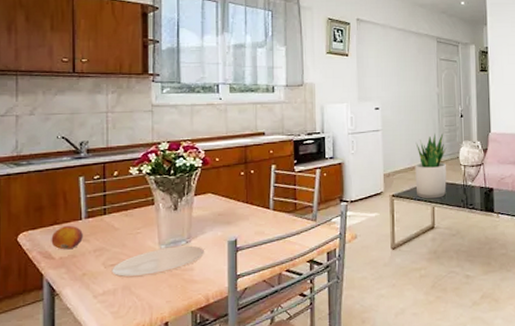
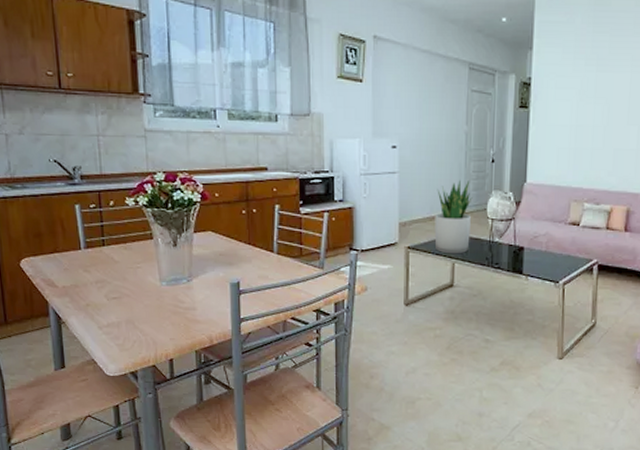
fruit: present [51,225,83,250] -> none [52,254,84,279]
plate: present [112,245,204,278] -> none [114,284,206,312]

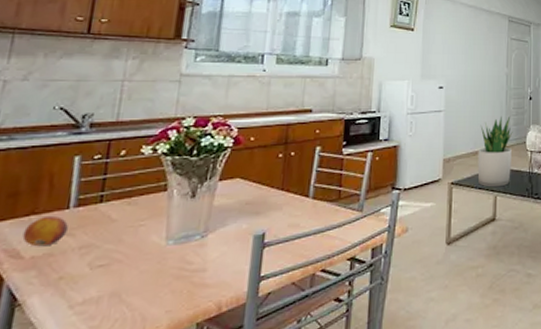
fruit: none [52,254,84,279] -> present [22,215,68,247]

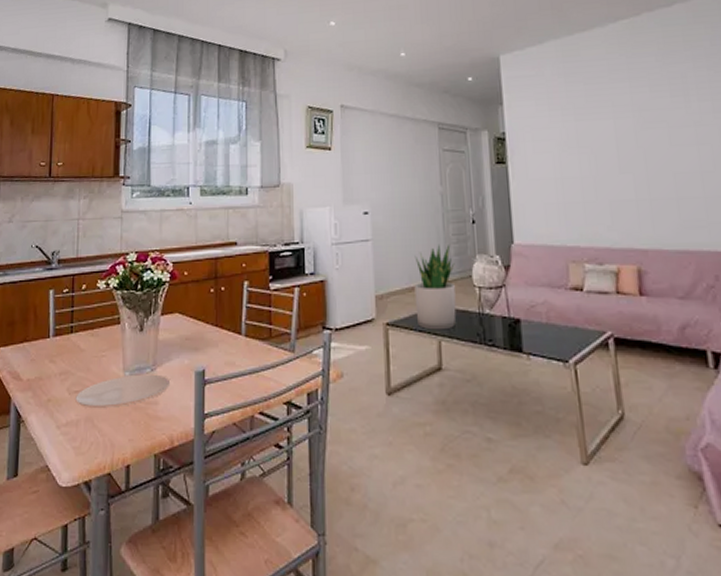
fruit: present [22,215,68,247] -> none [20,343,50,371]
plate: none [98,241,223,282] -> present [75,374,169,408]

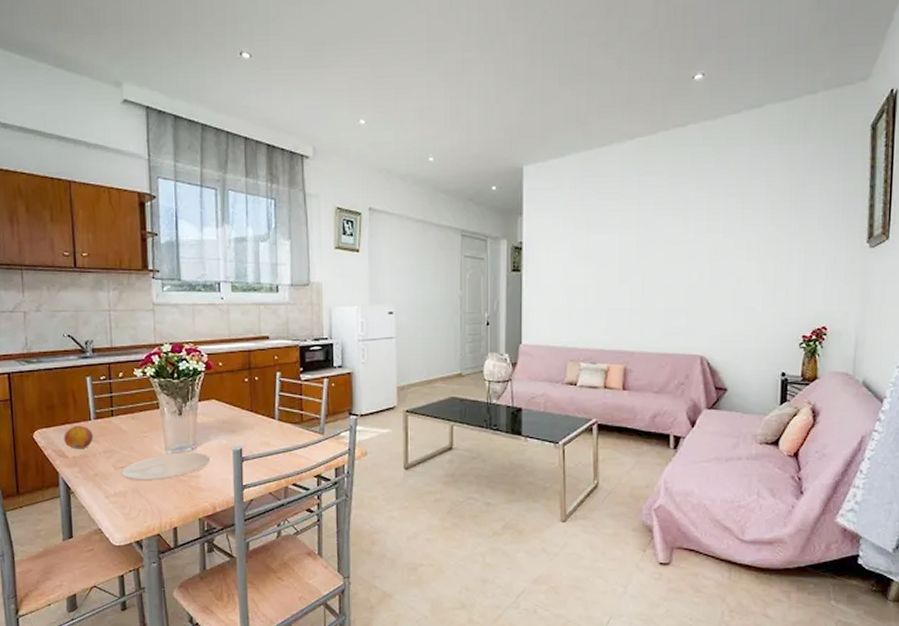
fruit: none [20,343,50,371] -> present [63,425,93,449]
planter: present [414,244,457,330] -> none [432,342,469,417]

